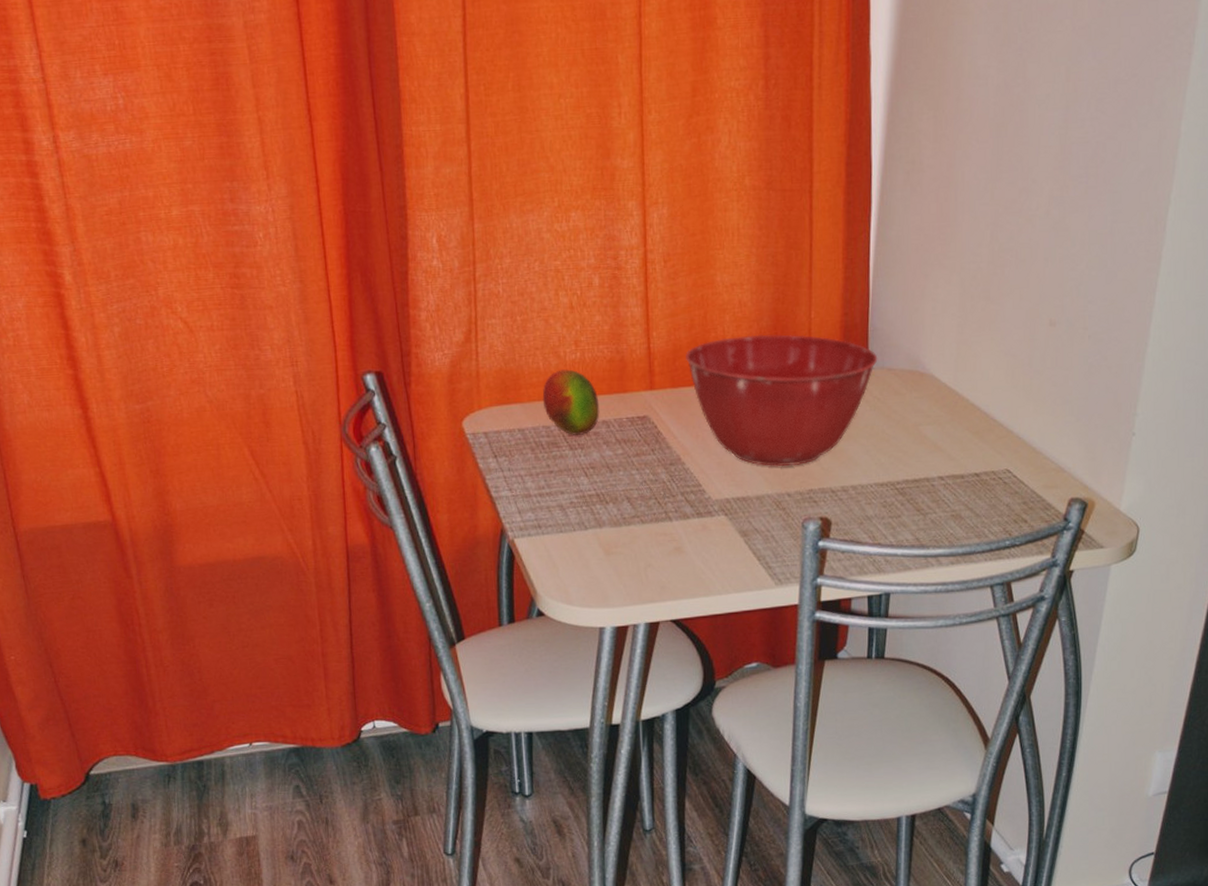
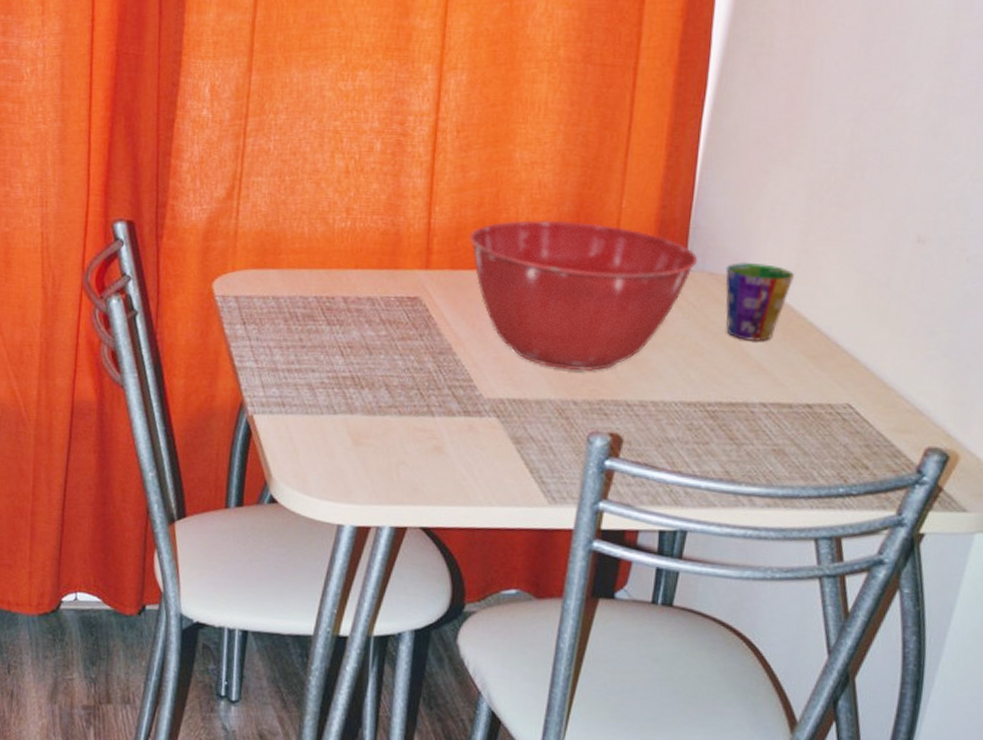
fruit: present [542,369,600,435] -> none [303,237,366,310]
cup: none [901,356,956,425] -> present [725,261,794,342]

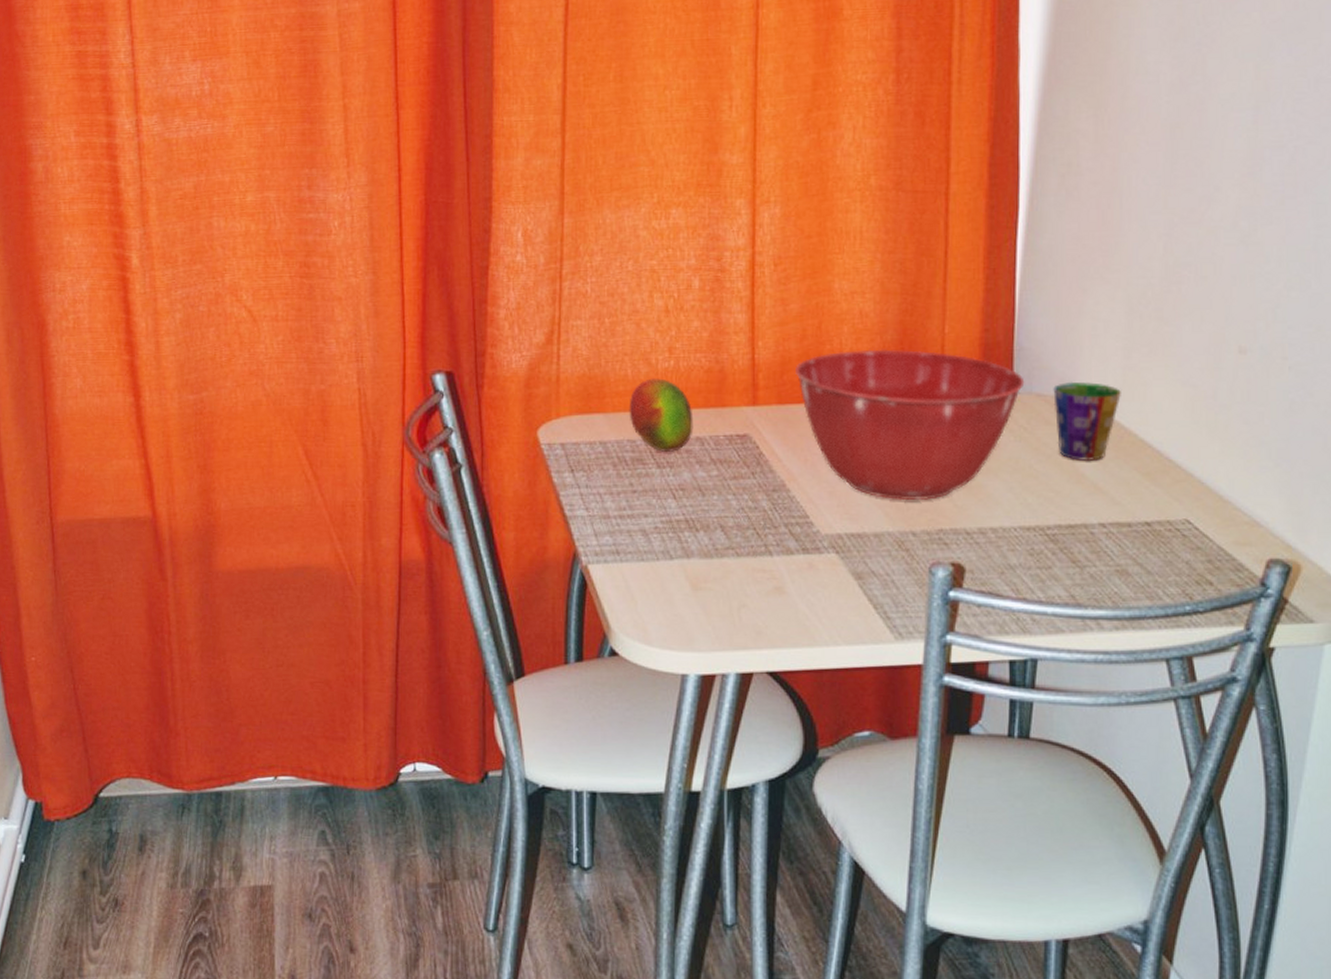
fruit: none [303,237,366,310] -> present [629,378,694,452]

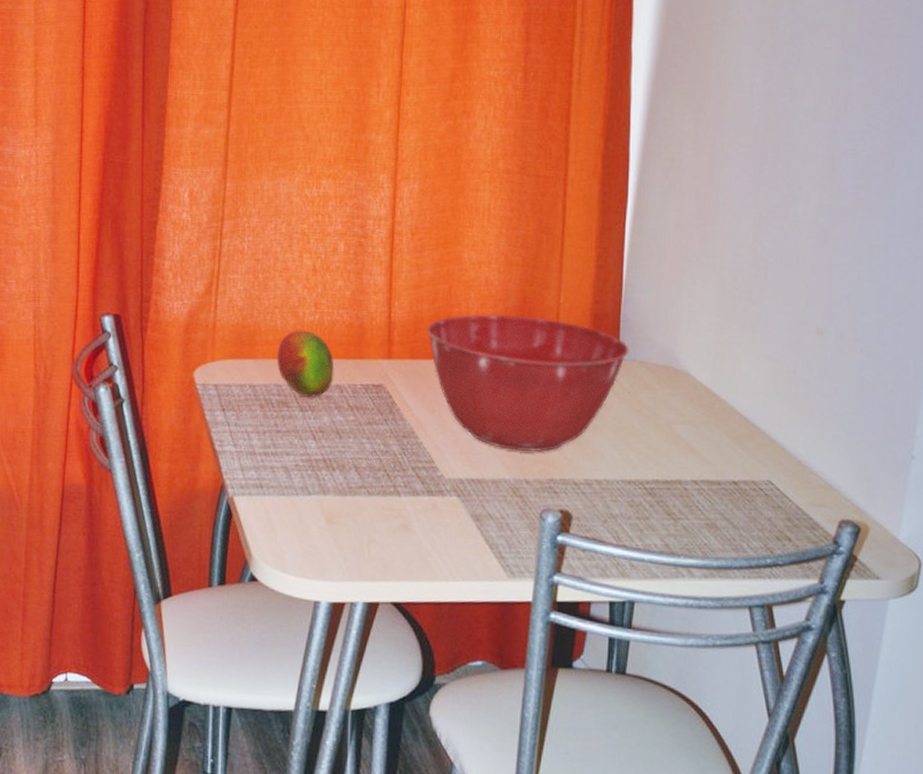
cup: present [1053,381,1121,462] -> none [654,351,714,425]

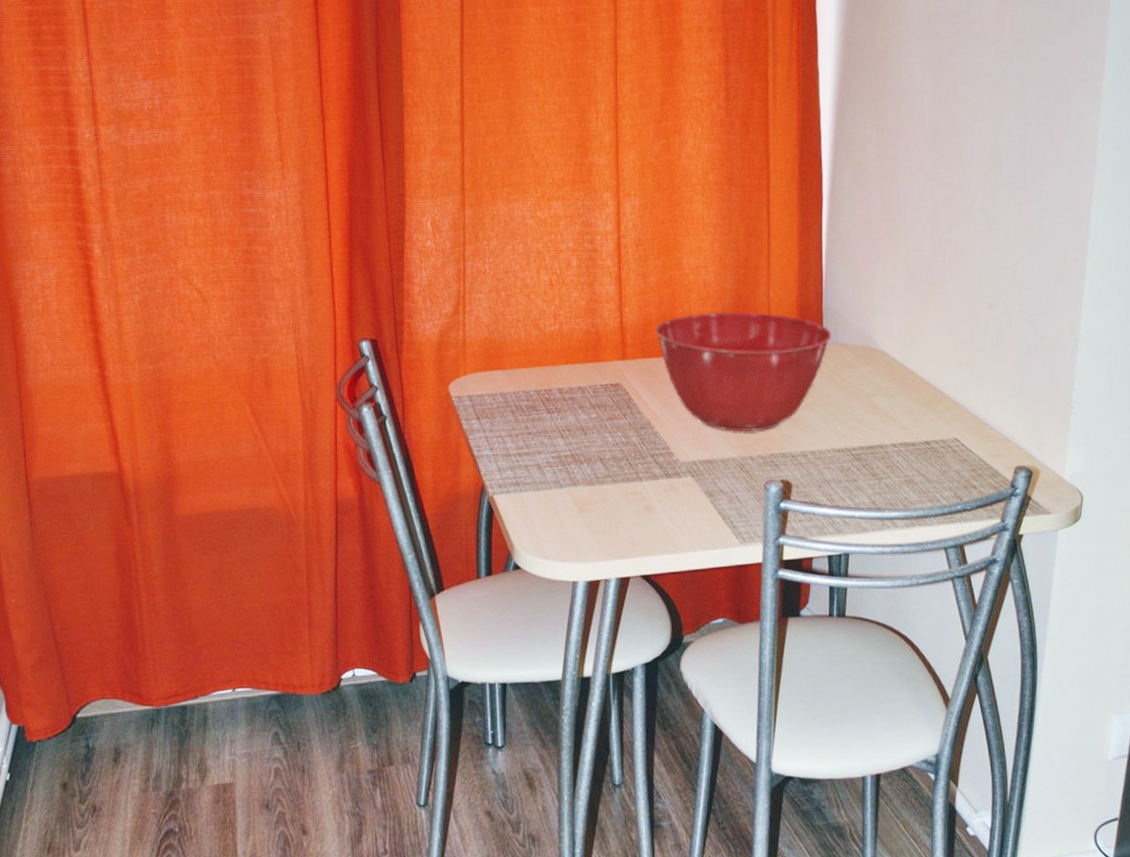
fruit: present [276,330,334,397] -> none [523,340,576,400]

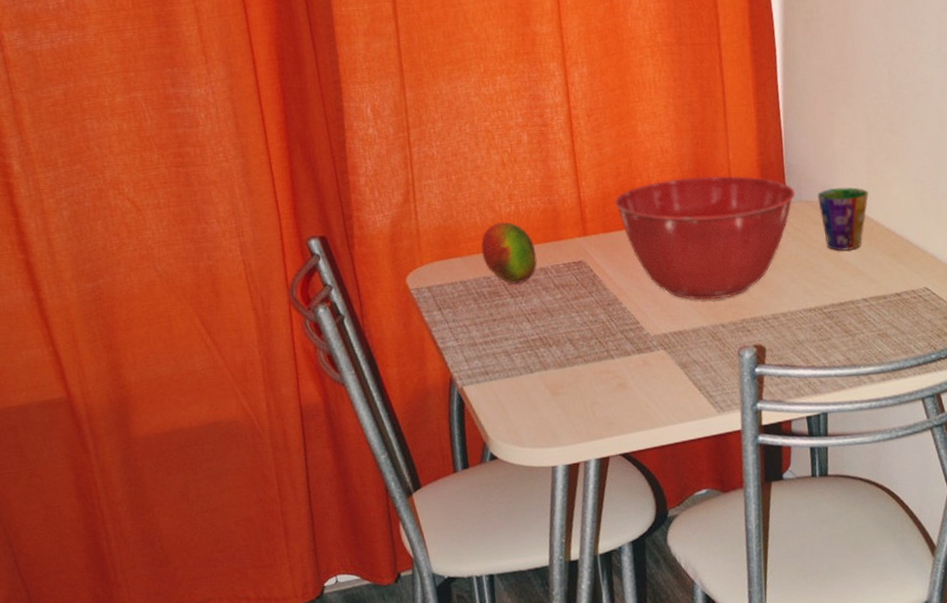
fruit: none [523,340,576,400] -> present [481,222,537,284]
cup: none [853,333,904,396] -> present [817,187,869,251]

